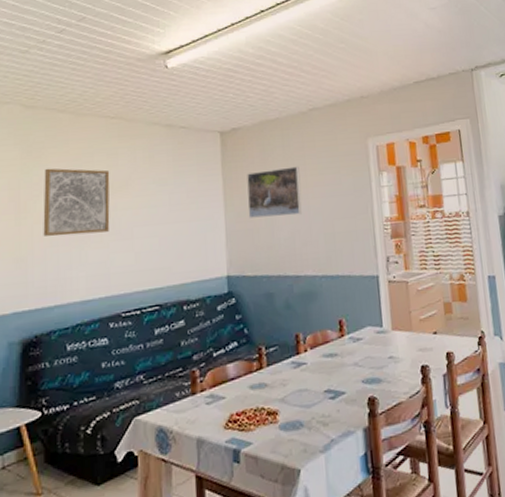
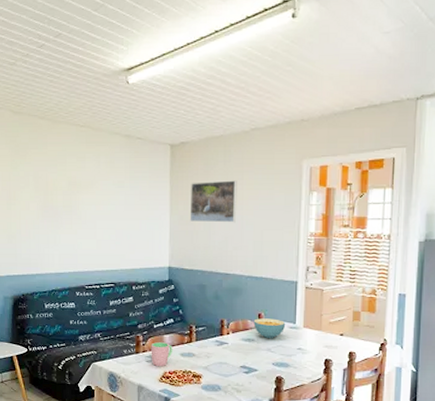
wall art: present [43,168,110,237] -> none [27,165,79,221]
cup: none [210,374,239,409] -> present [151,342,172,367]
cereal bowl: none [334,324,372,351] -> present [253,318,286,339]

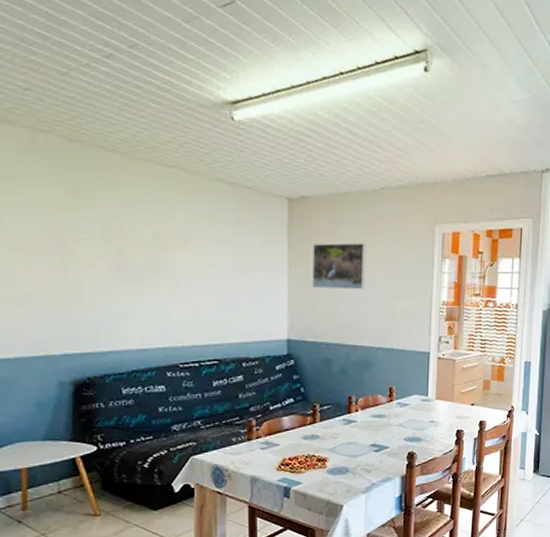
cup: present [151,342,172,367] -> none [266,425,293,454]
cereal bowl: present [253,318,286,339] -> none [384,392,418,414]

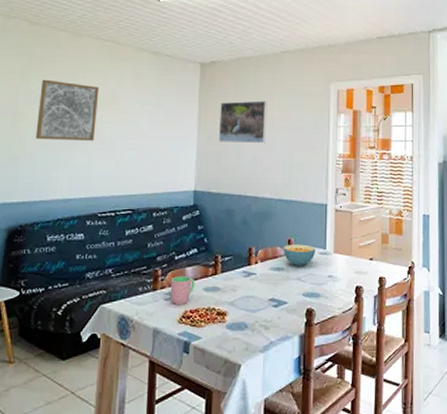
wall art: none [92,211,168,285] -> present [35,79,100,141]
cup: none [266,425,293,454] -> present [170,276,195,306]
cereal bowl: none [384,392,418,414] -> present [283,244,316,267]

